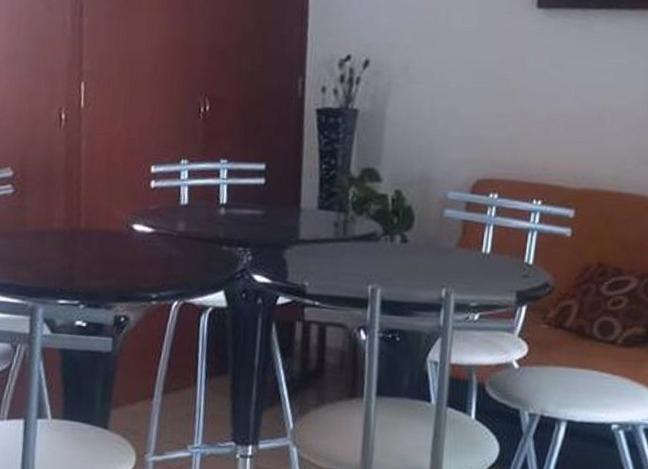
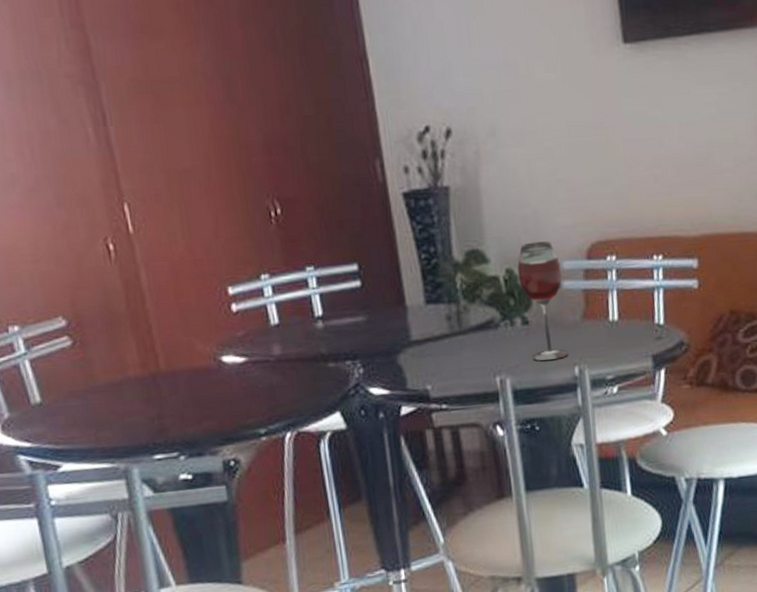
wineglass: none [404,169,446,279] -> present [517,241,569,361]

